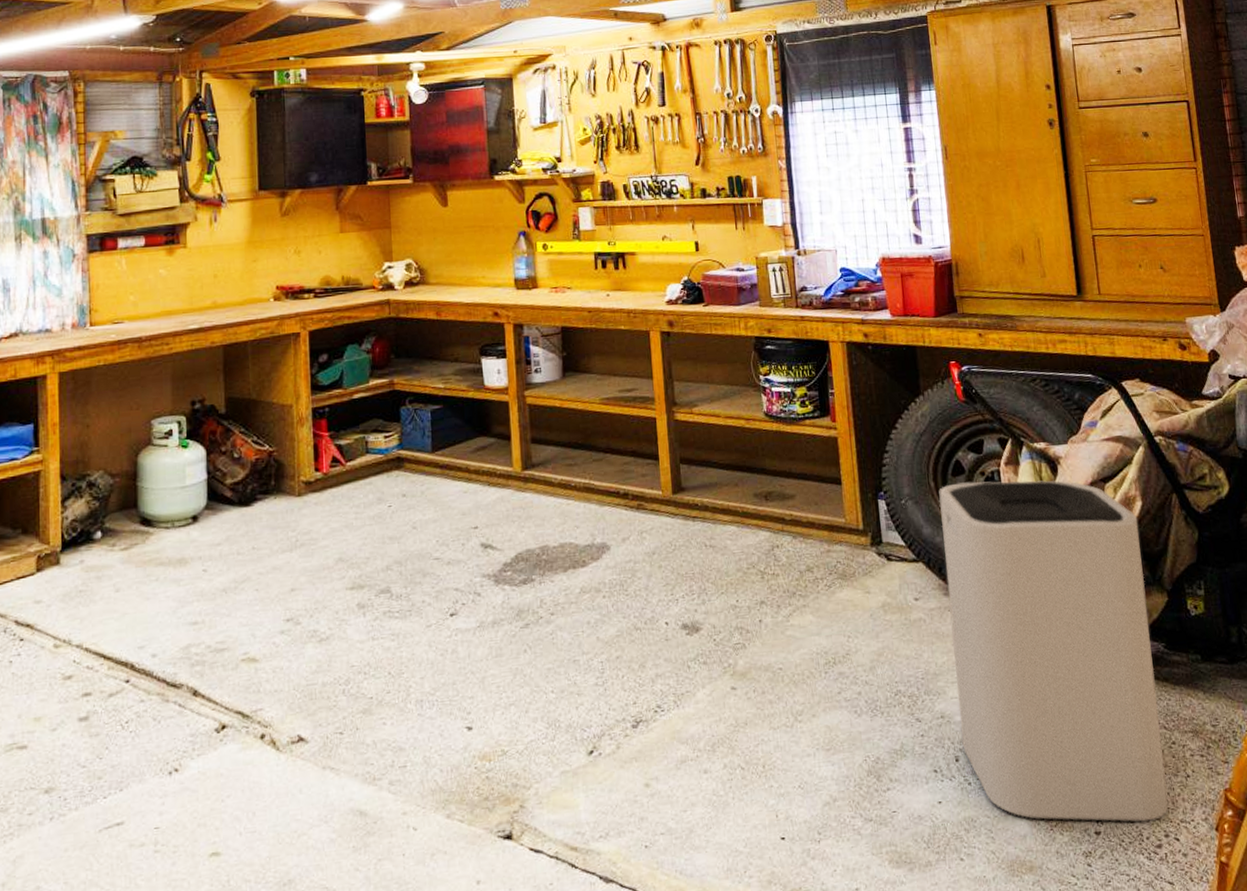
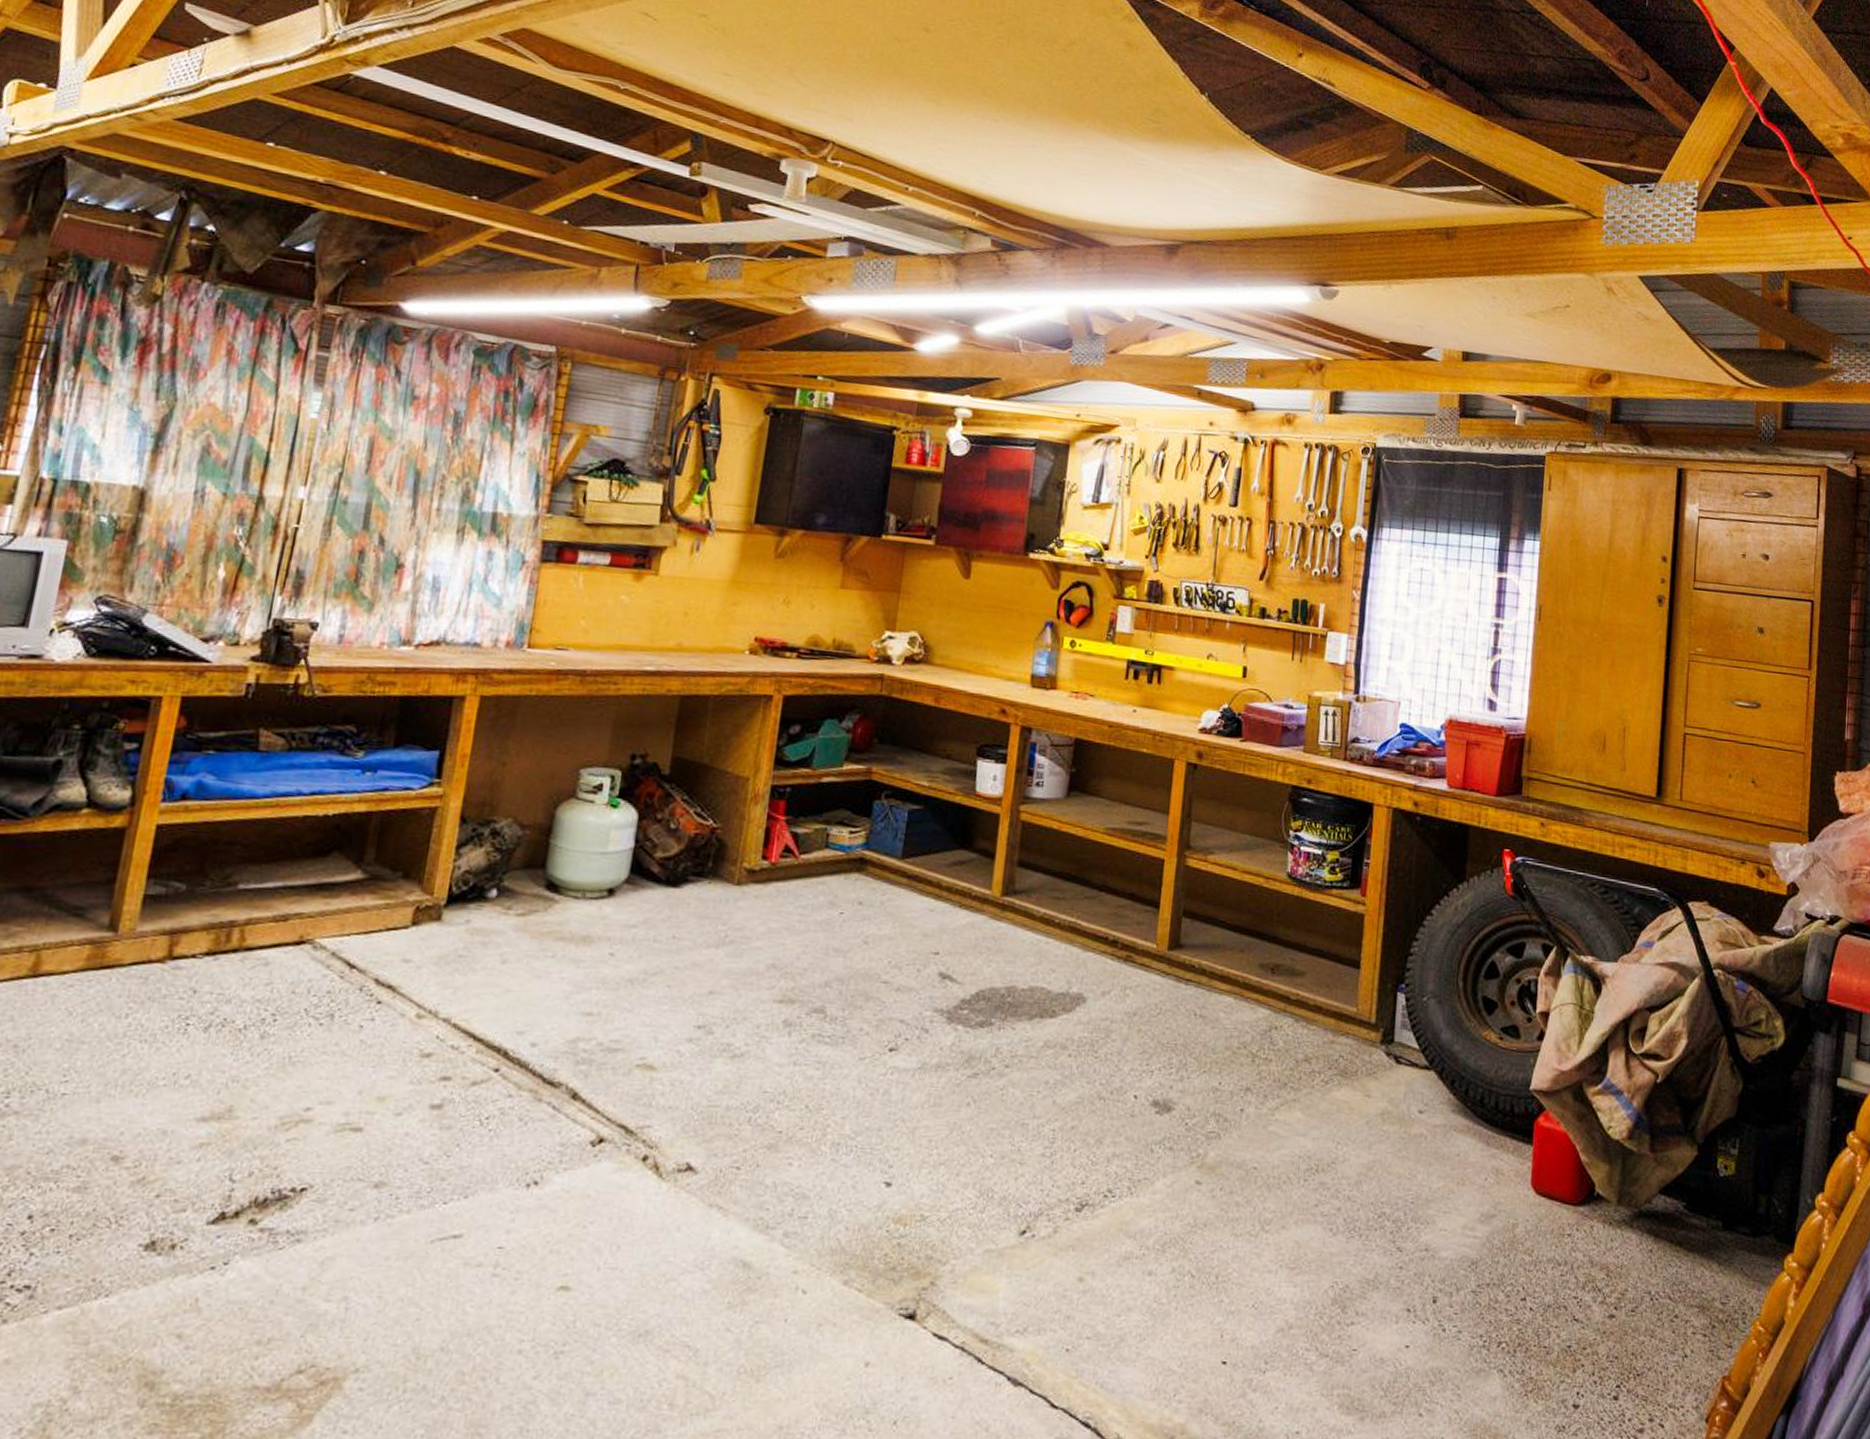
trash can: present [938,480,1169,823] -> none [1443,987,1680,1402]

